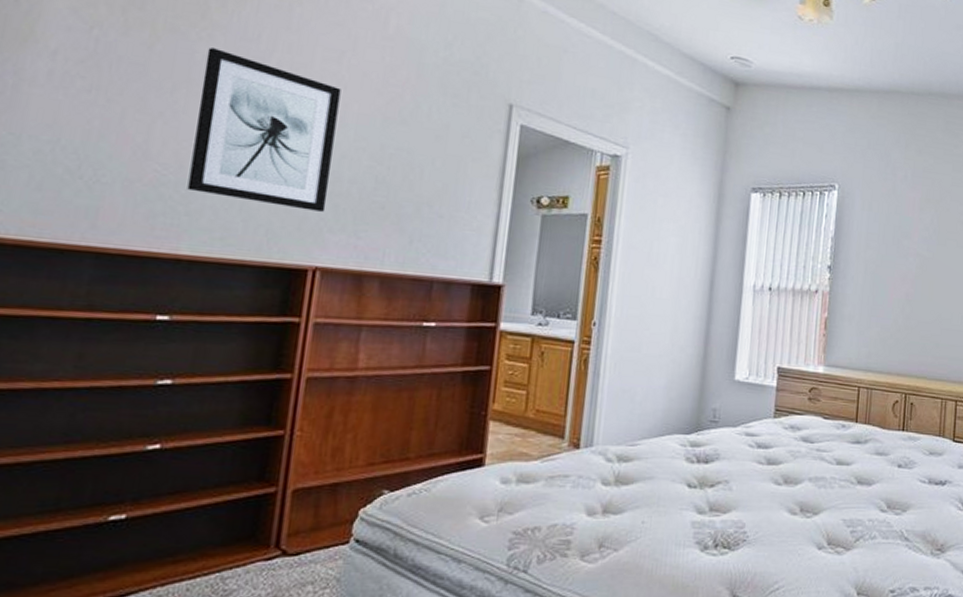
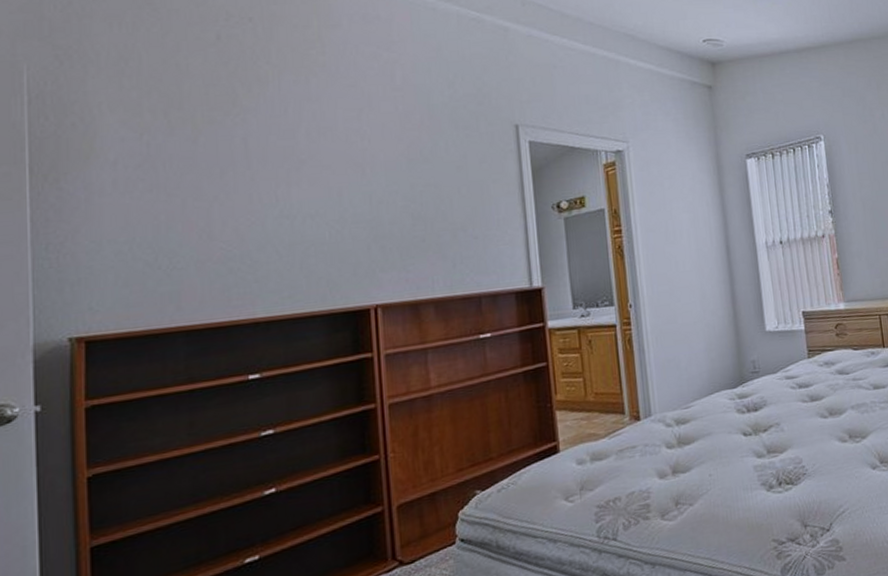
wall art: present [187,47,341,212] -> none [244,130,374,260]

